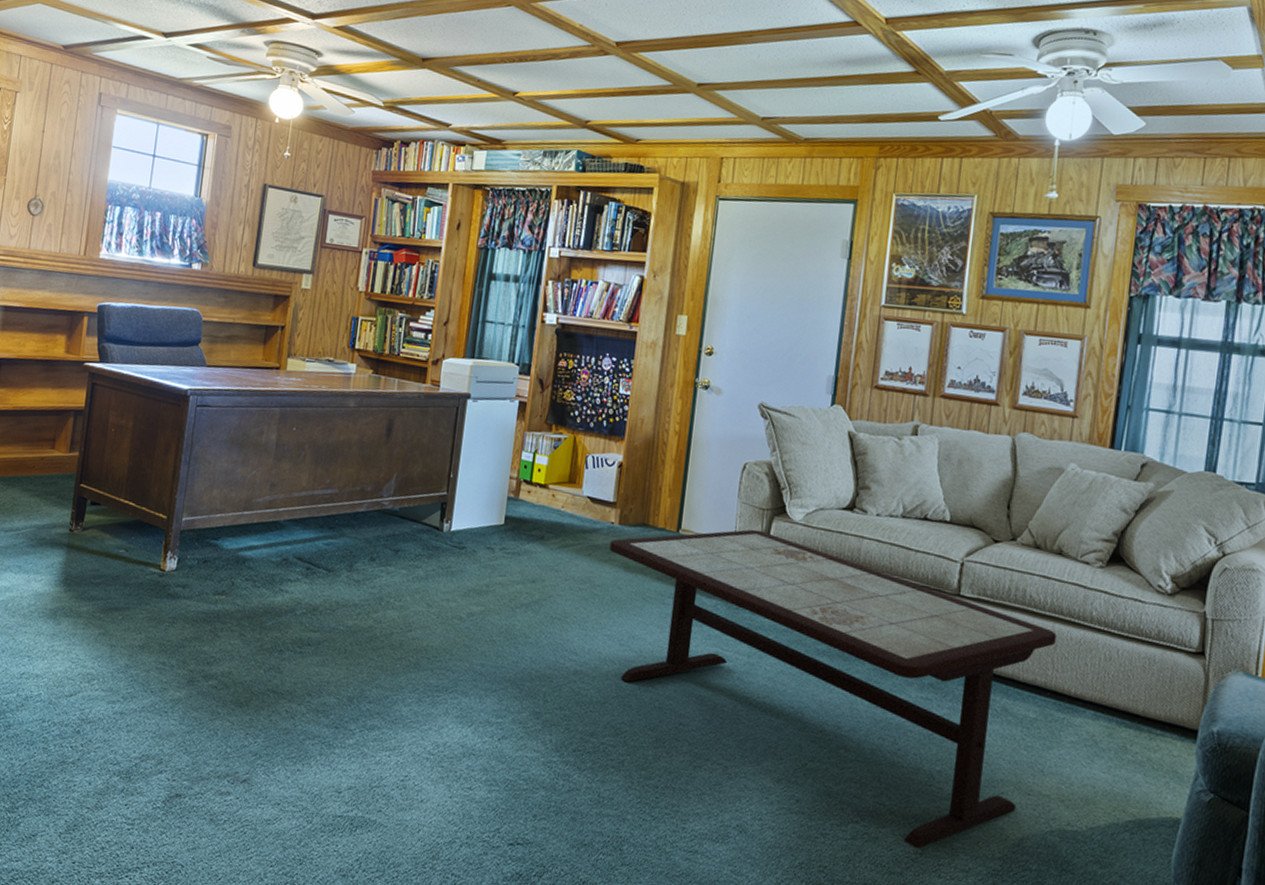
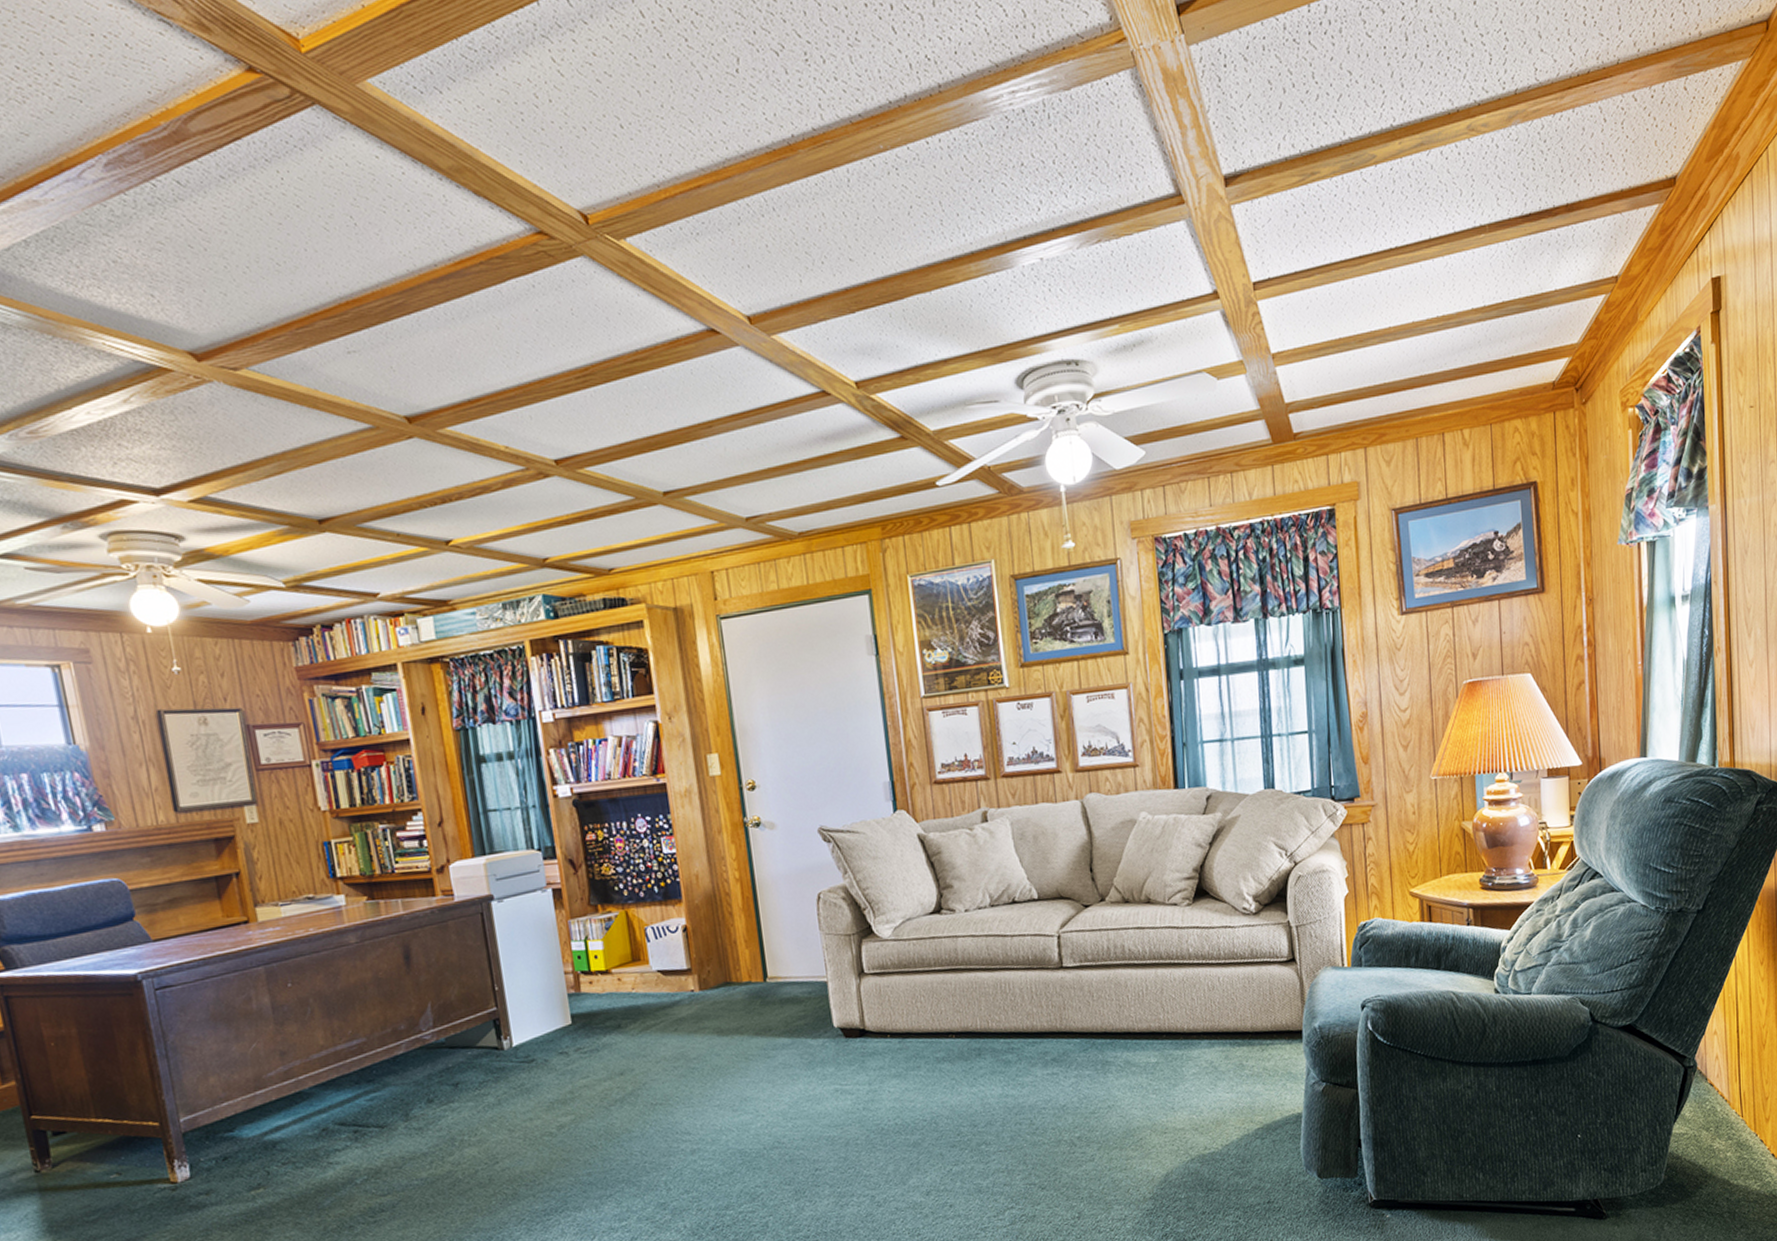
coffee table: present [609,529,1057,849] -> none [695,957,1161,1214]

